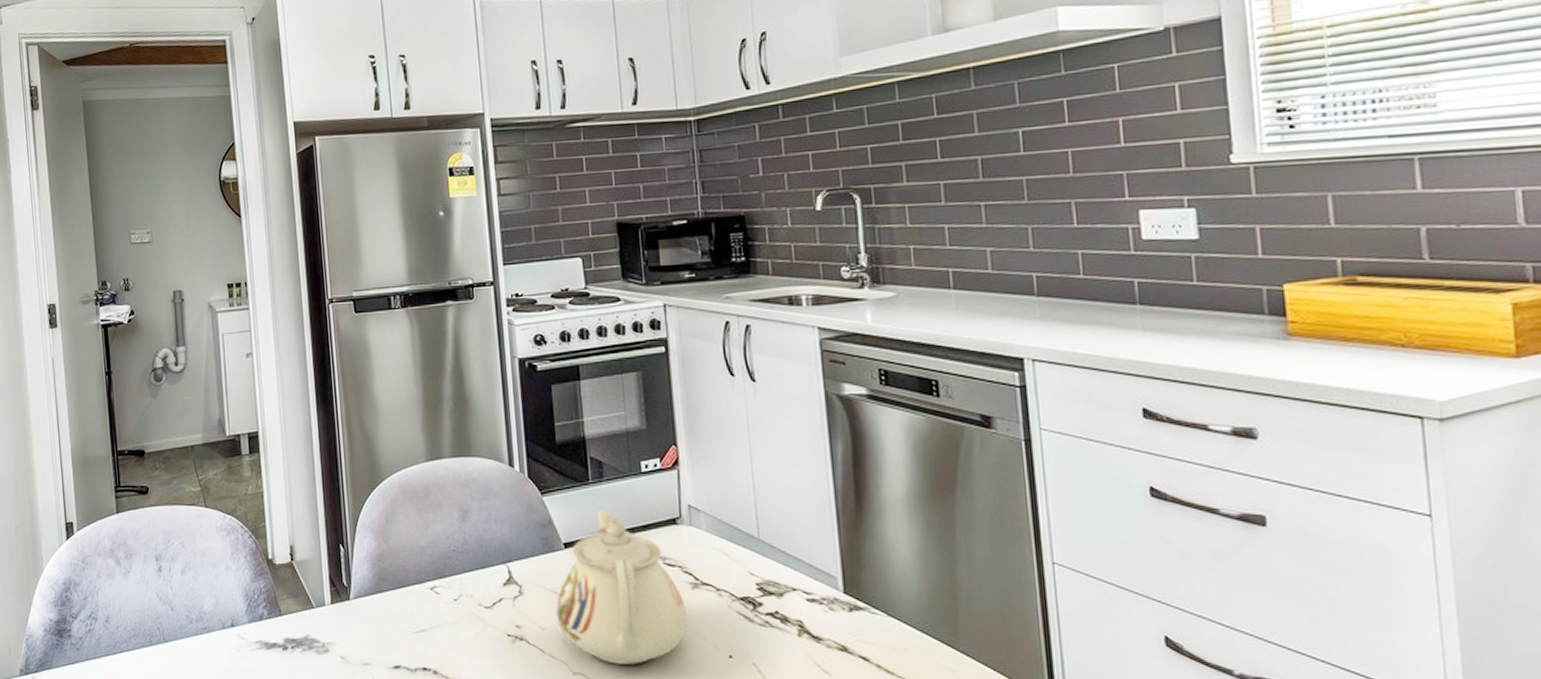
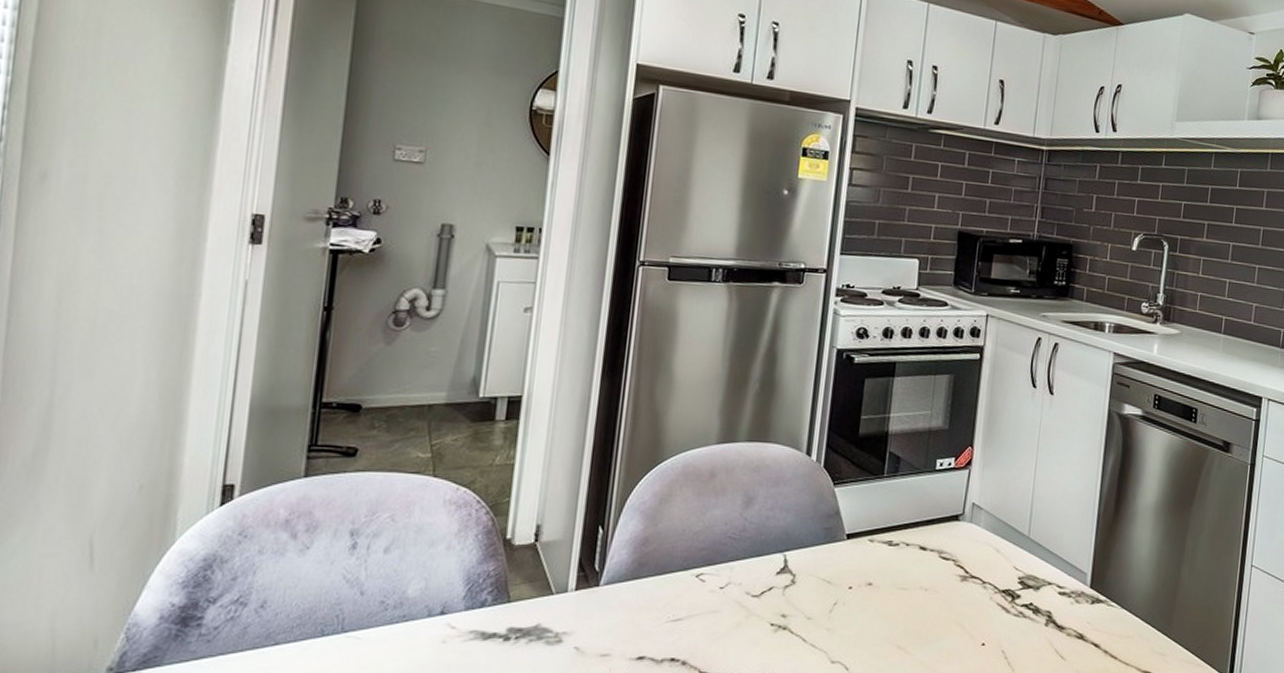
teapot: present [556,509,688,664] -> none [825,503,952,652]

